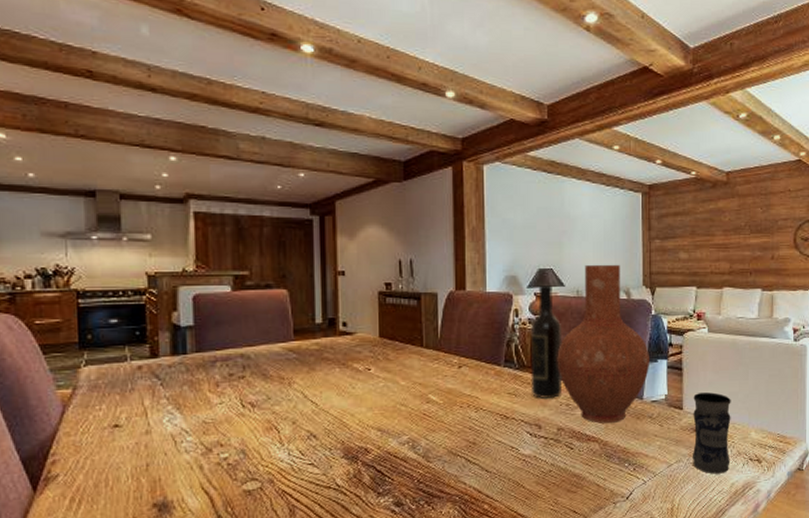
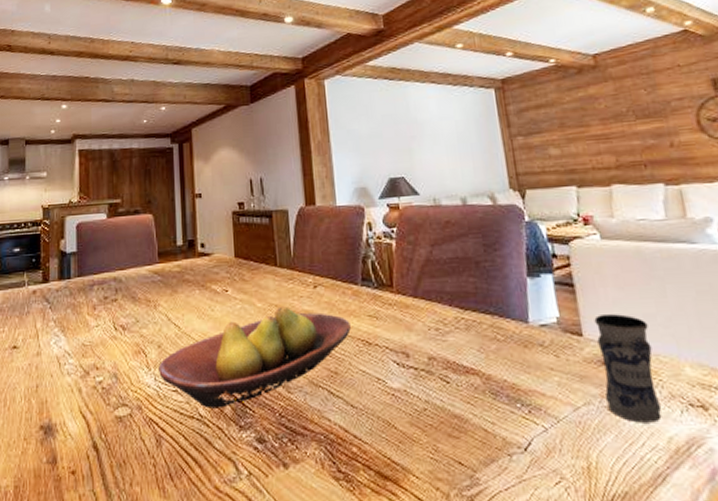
fruit bowl: none [293,384,491,479] -> present [158,306,351,409]
wine bottle: present [530,284,561,400] -> none [386,193,429,323]
vase: present [557,264,651,423] -> none [418,167,532,352]

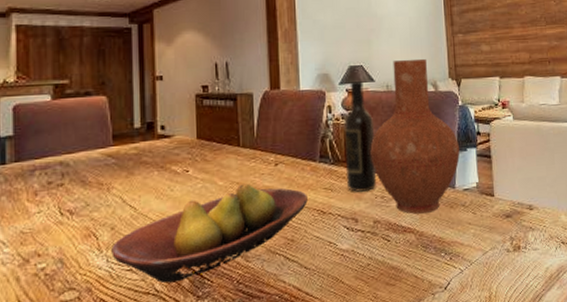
wine bottle: none [386,193,429,323] -> present [343,80,376,193]
vase: none [418,167,532,352] -> present [370,58,460,214]
jar: present [594,314,662,423] -> none [503,178,544,260]

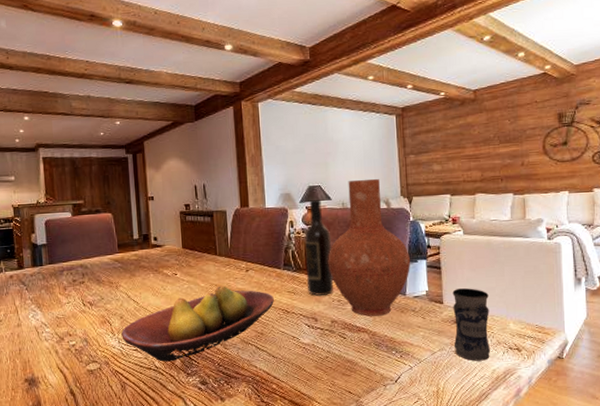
jar: none [503,178,544,260] -> present [452,288,491,361]

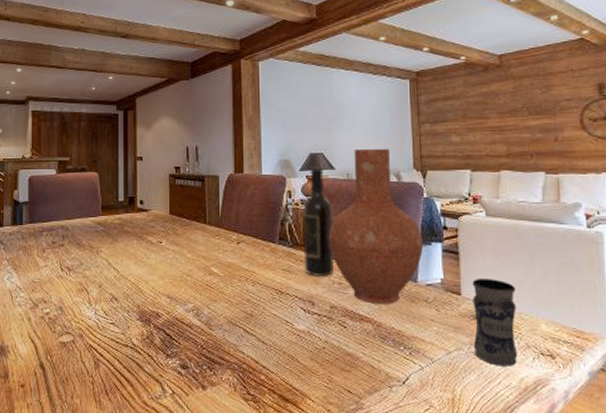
fruit bowl: present [121,285,274,362] -> none [99,258,266,339]

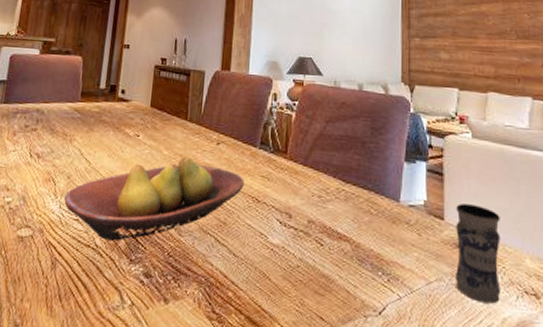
fruit bowl: none [99,258,266,339] -> present [64,157,244,241]
wine bottle: present [302,167,334,277] -> none [285,72,317,189]
vase: present [329,148,424,304] -> none [311,57,408,224]

